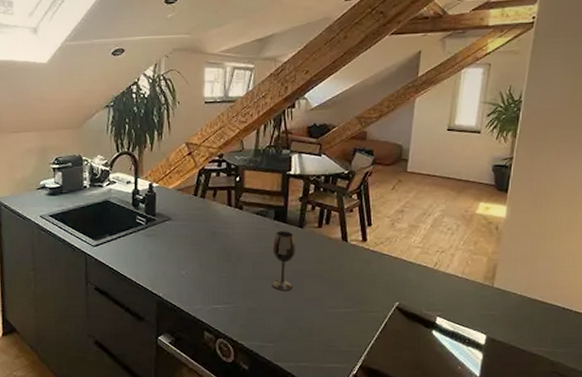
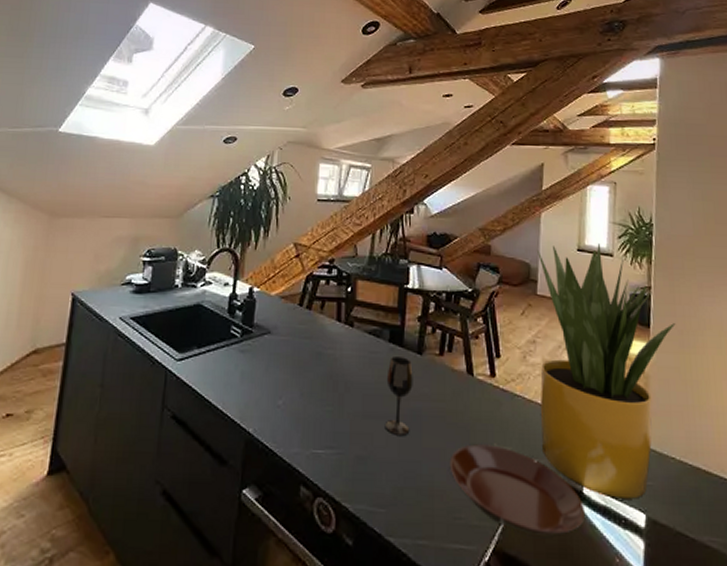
plate: none [326,293,437,355] -> present [449,444,586,537]
planter: none [403,122,532,325] -> present [538,243,676,499]

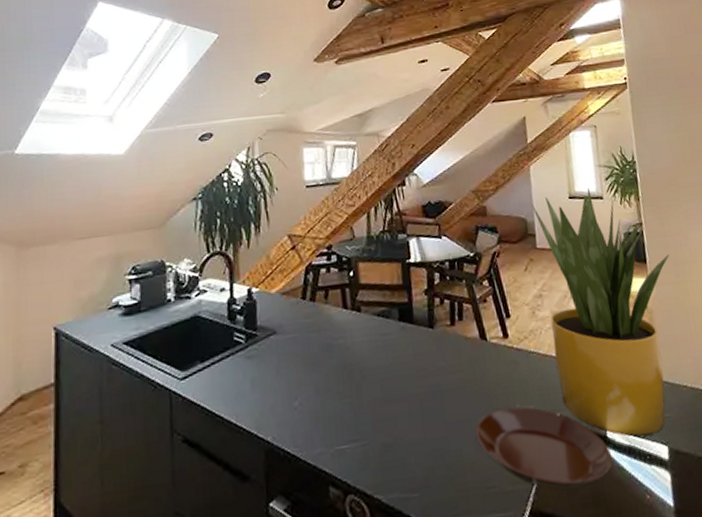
wine glass: present [384,357,413,435] -> none [401,333,432,415]

